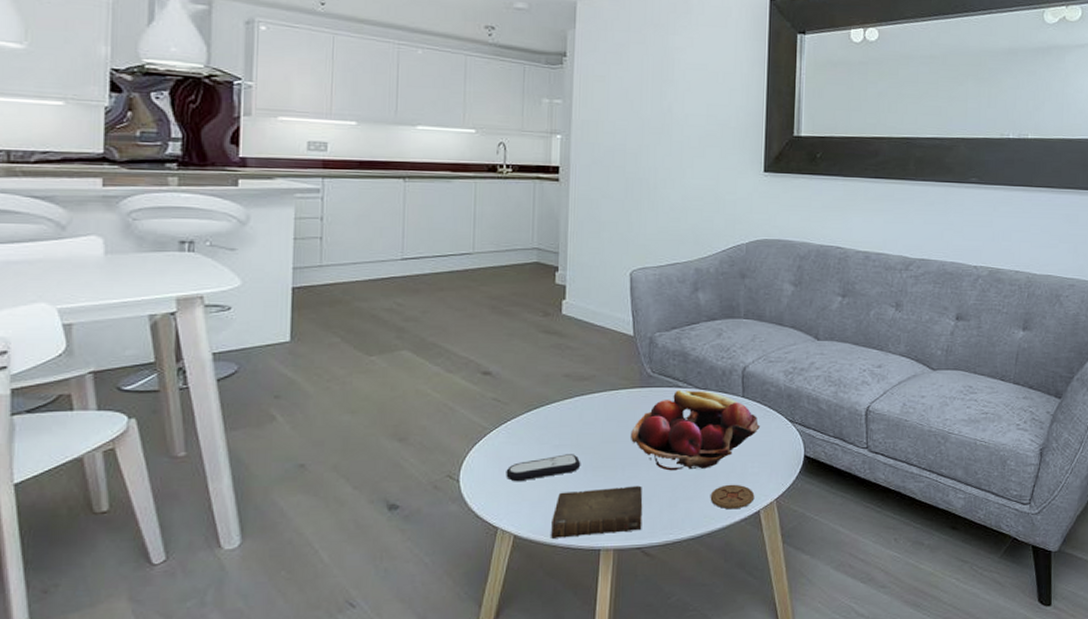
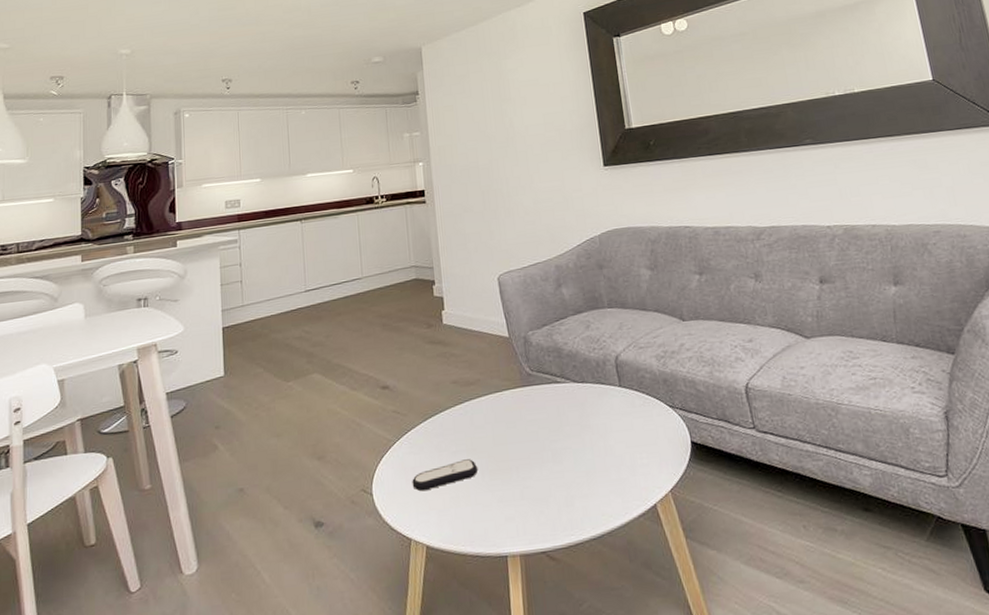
book: present [551,485,643,538] -> none [458,486,544,547]
fruit basket: present [631,390,760,471] -> none [520,384,642,469]
coaster: present [710,484,755,510] -> none [604,477,649,505]

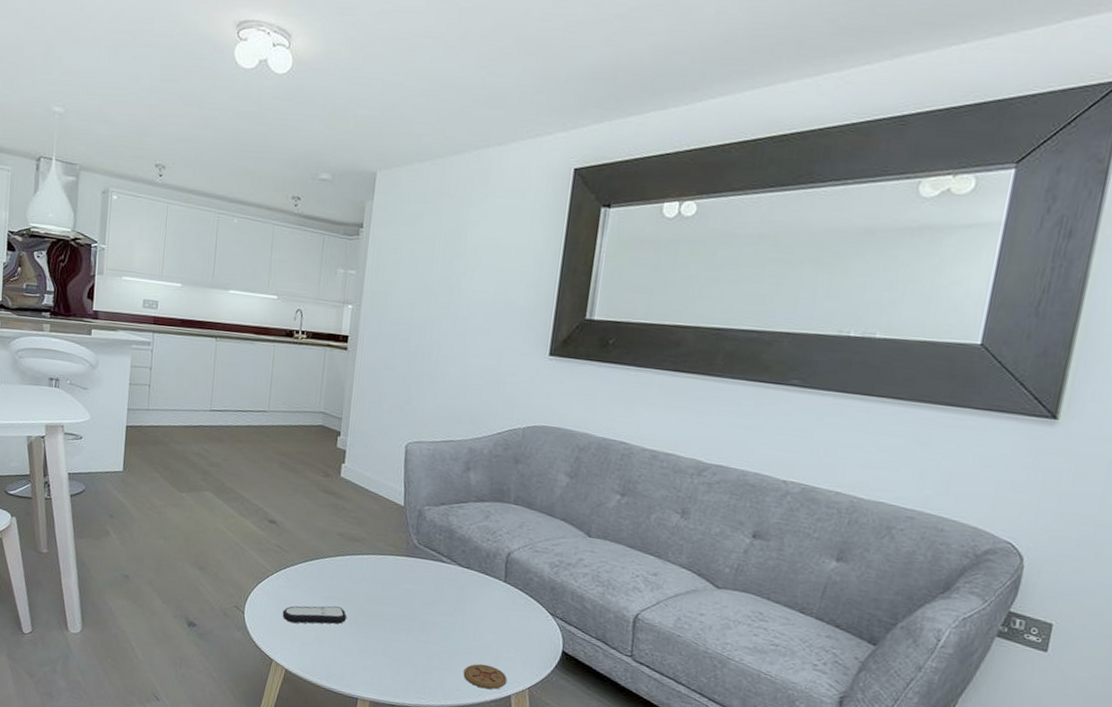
coaster: none [604,477,649,505] -> present [463,663,508,689]

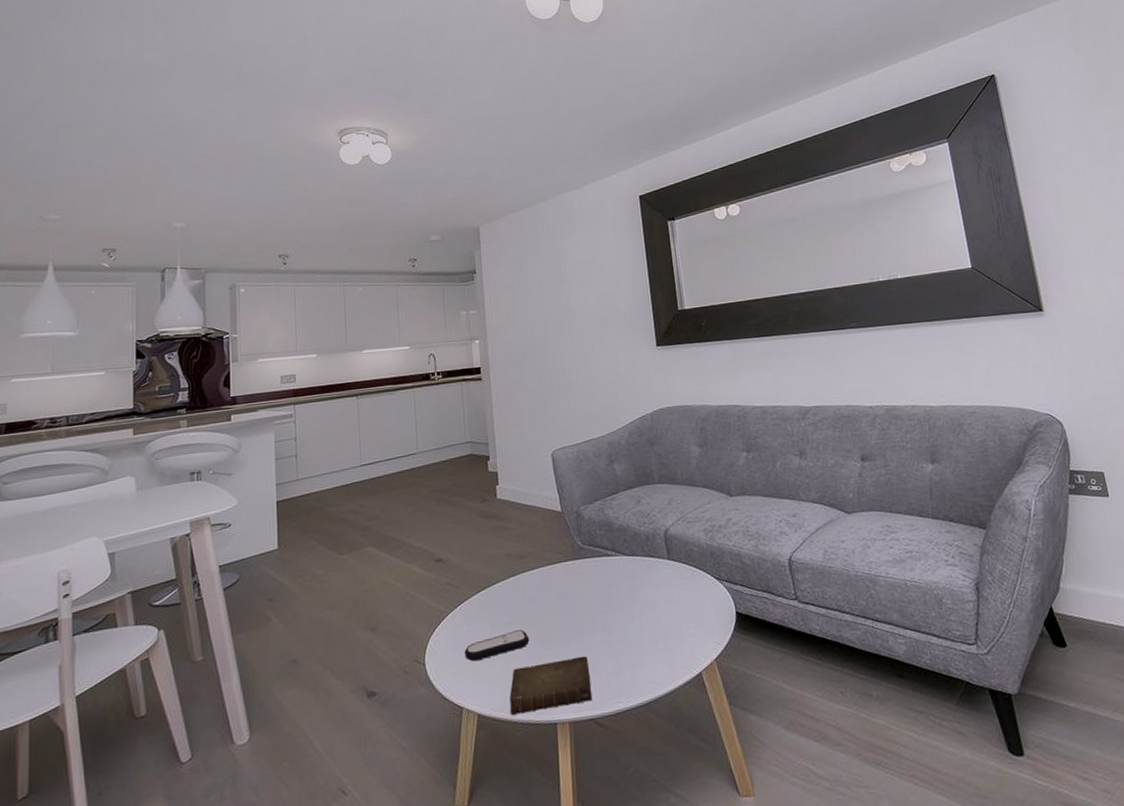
book: none [316,639,400,690] -> present [509,656,593,715]
coaster: present [463,663,508,689] -> none [652,647,695,673]

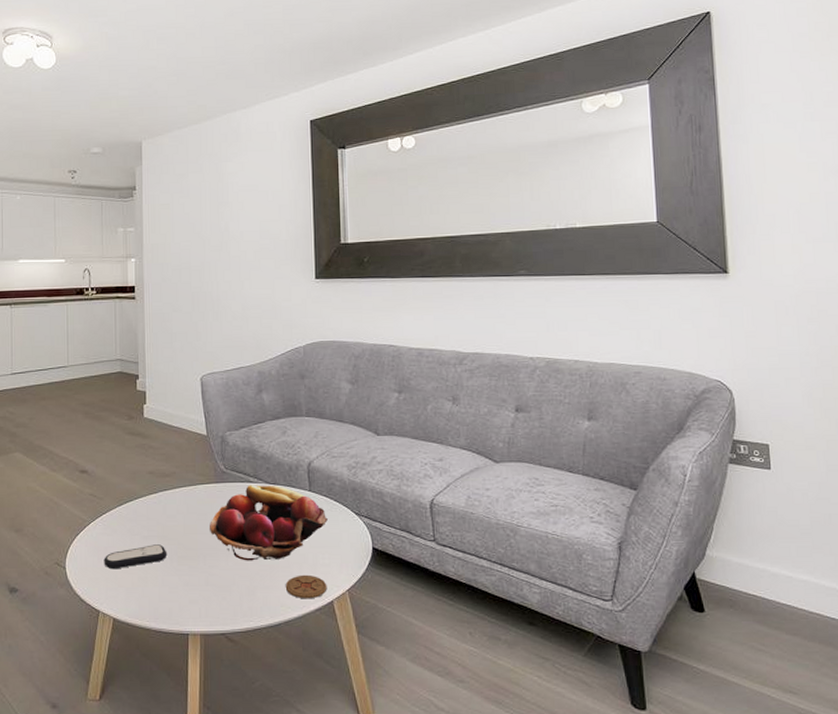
book: present [509,656,593,715] -> none [145,574,225,622]
fruit basket: none [571,557,689,639] -> present [210,485,328,561]
coaster: none [652,647,695,673] -> present [285,574,327,599]

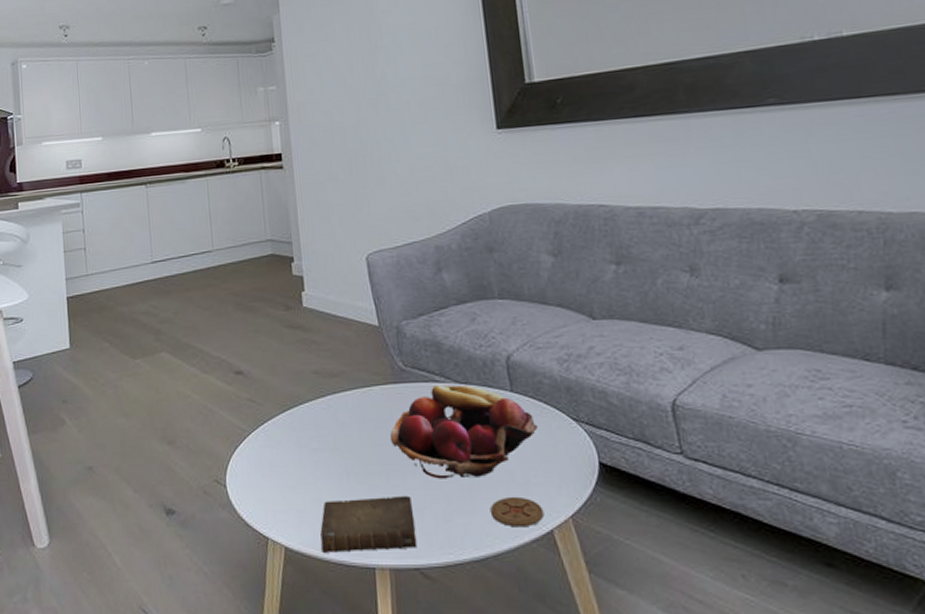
remote control: present [104,544,168,570] -> none [269,458,343,489]
book: none [145,574,225,622] -> present [320,495,417,553]

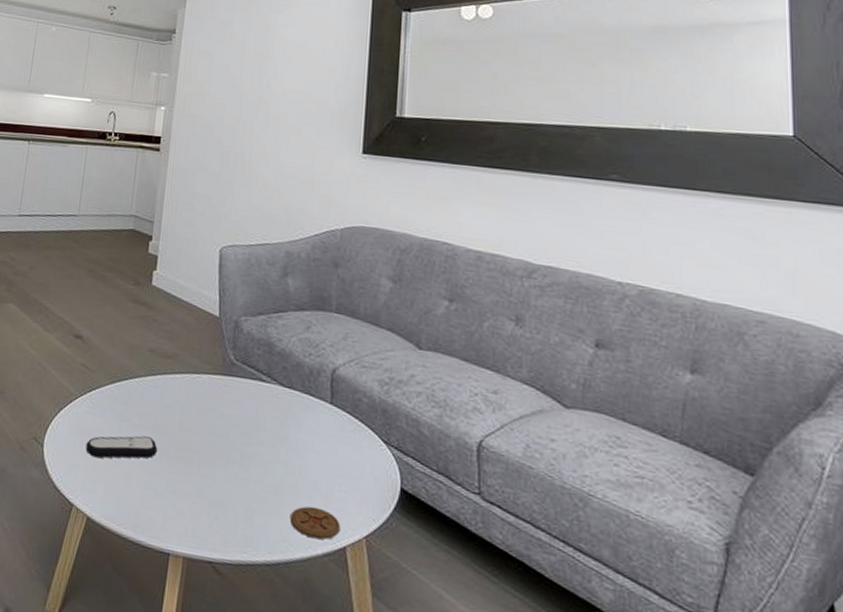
remote control: none [269,458,343,489] -> present [85,436,158,459]
book: present [320,495,417,553] -> none [122,478,218,541]
fruit basket: present [390,385,538,479] -> none [209,384,349,482]

